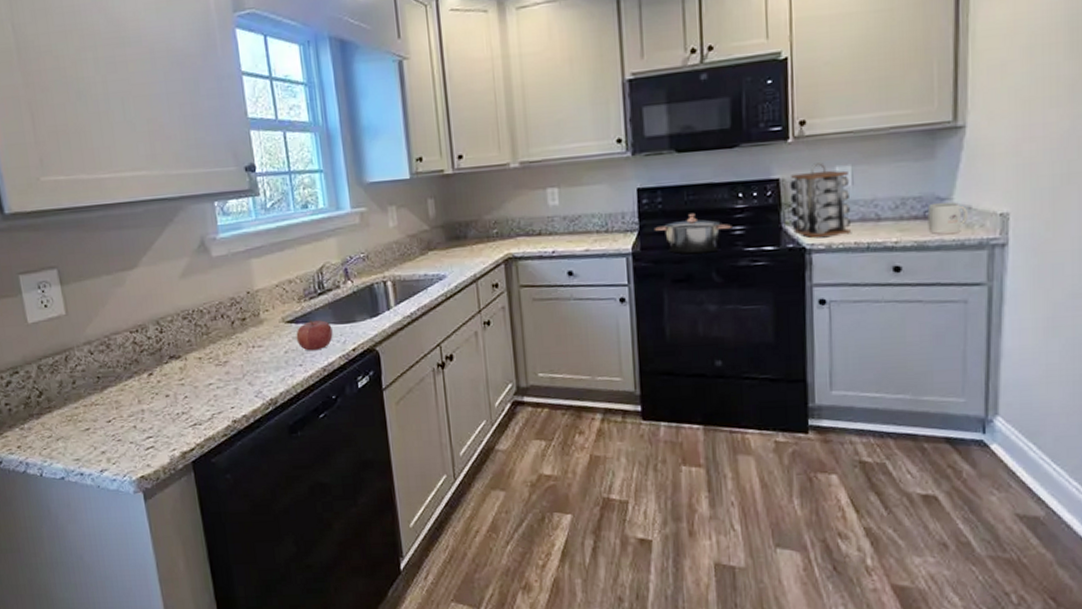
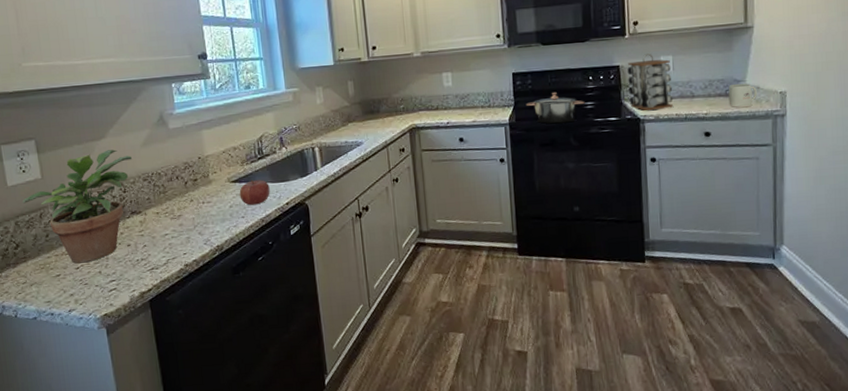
potted plant: none [44,281,170,416] -> present [22,149,133,264]

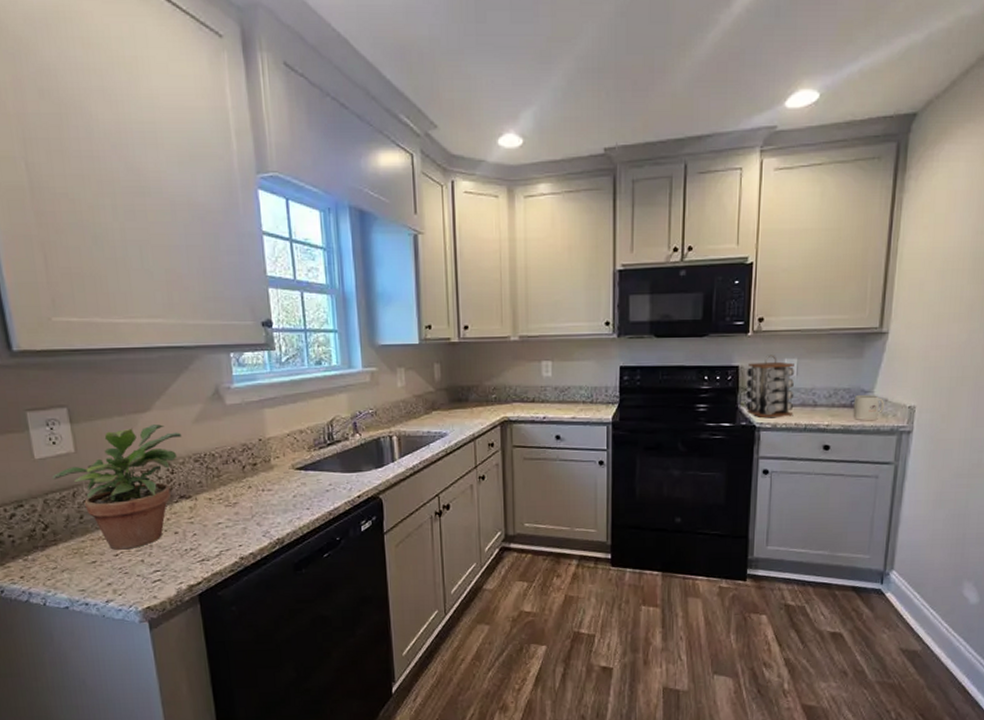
fruit: present [239,179,270,206] -> none [304,467,340,496]
cooking pot: present [525,91,585,124] -> none [632,390,698,426]

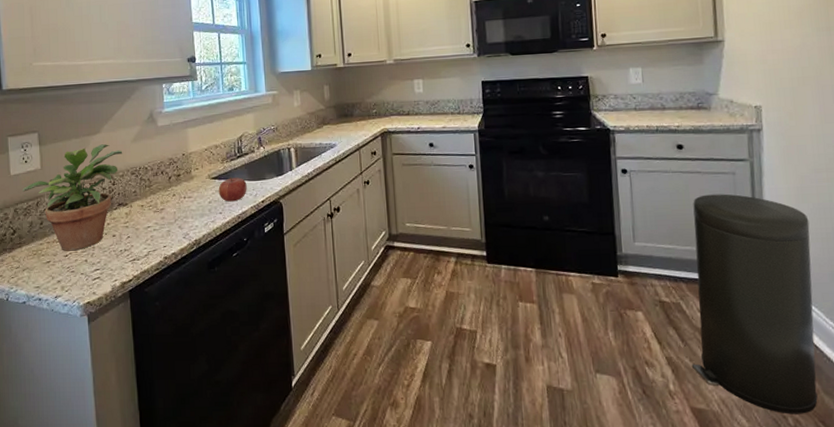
fruit: none [304,467,340,496] -> present [218,177,247,202]
spice rack: present [746,355,795,418] -> none [596,65,644,122]
pedal bin: none [807,498,942,709] -> present [691,194,818,414]
mug: present [853,394,884,421] -> none [700,96,731,121]

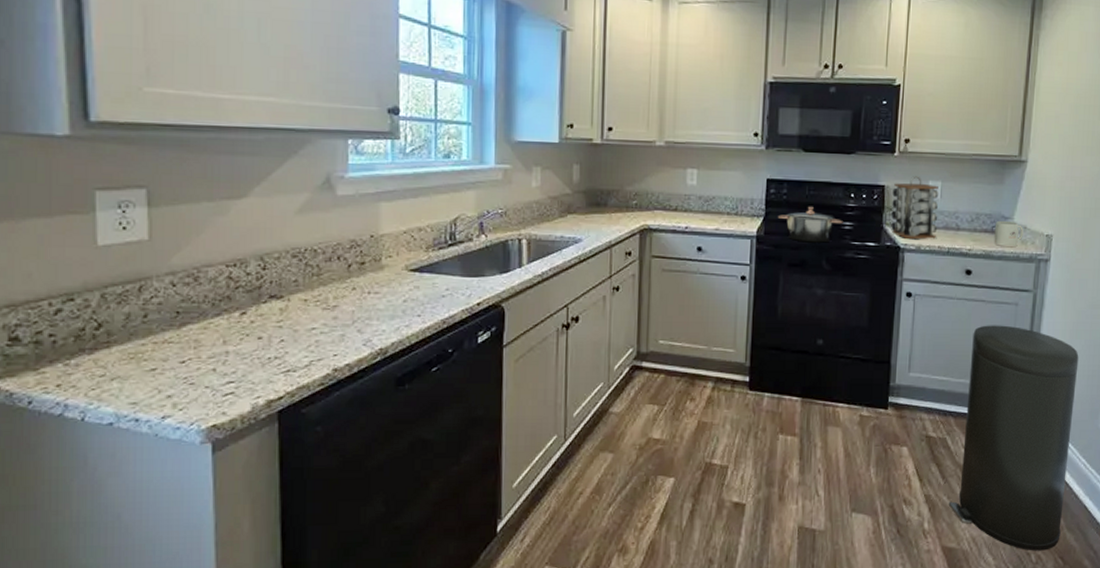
potted plant: present [22,144,123,251] -> none [115,213,281,356]
fruit: present [218,177,247,202] -> none [418,270,459,302]
cooking pot: none [494,100,554,132] -> present [777,206,843,243]
spice rack: none [596,65,644,122] -> present [891,176,939,240]
mug: none [700,96,731,121] -> present [994,220,1024,248]

